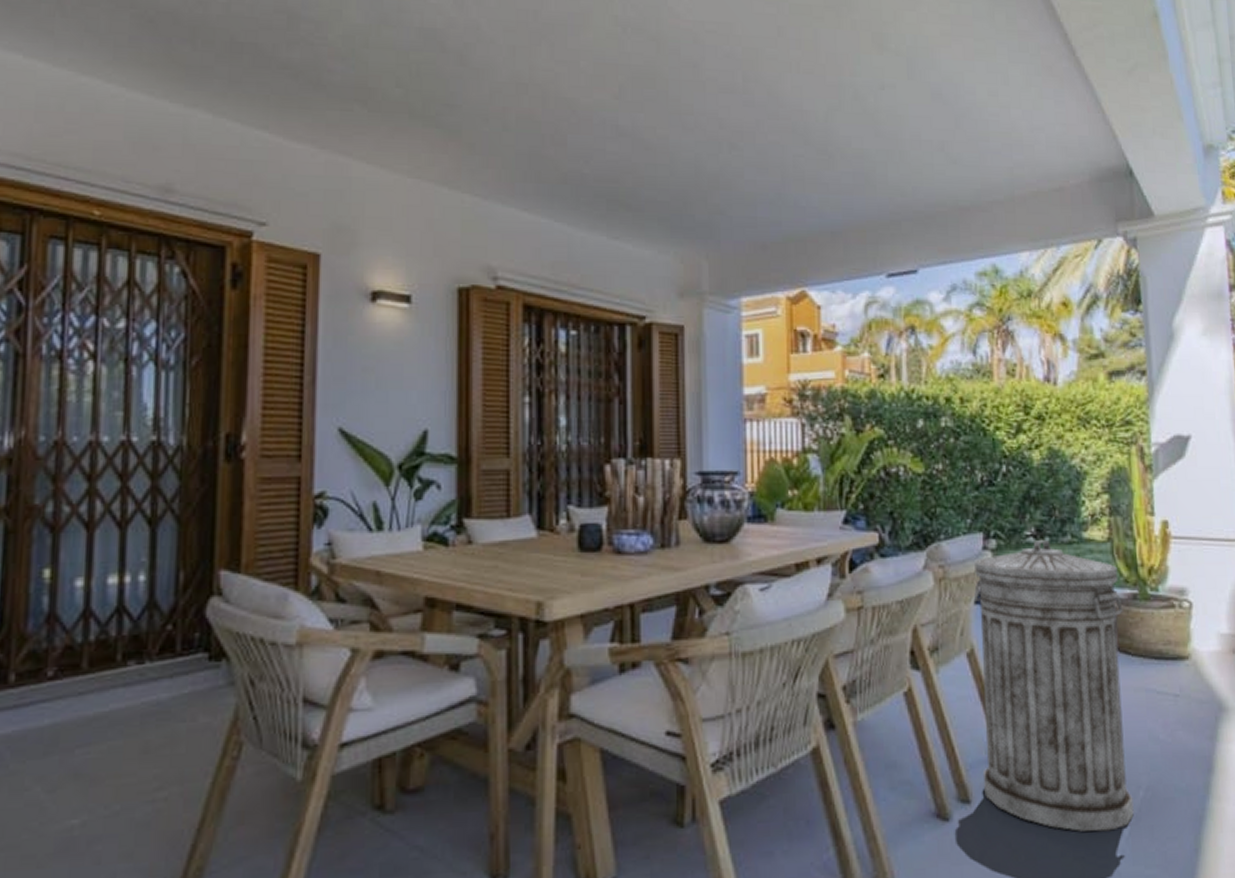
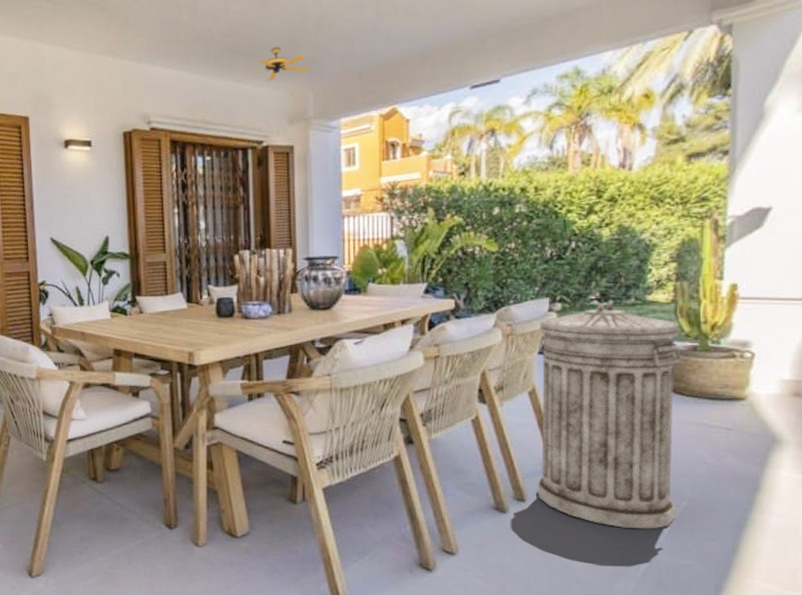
ceiling fan: none [622,202,703,243] -> present [243,47,309,82]

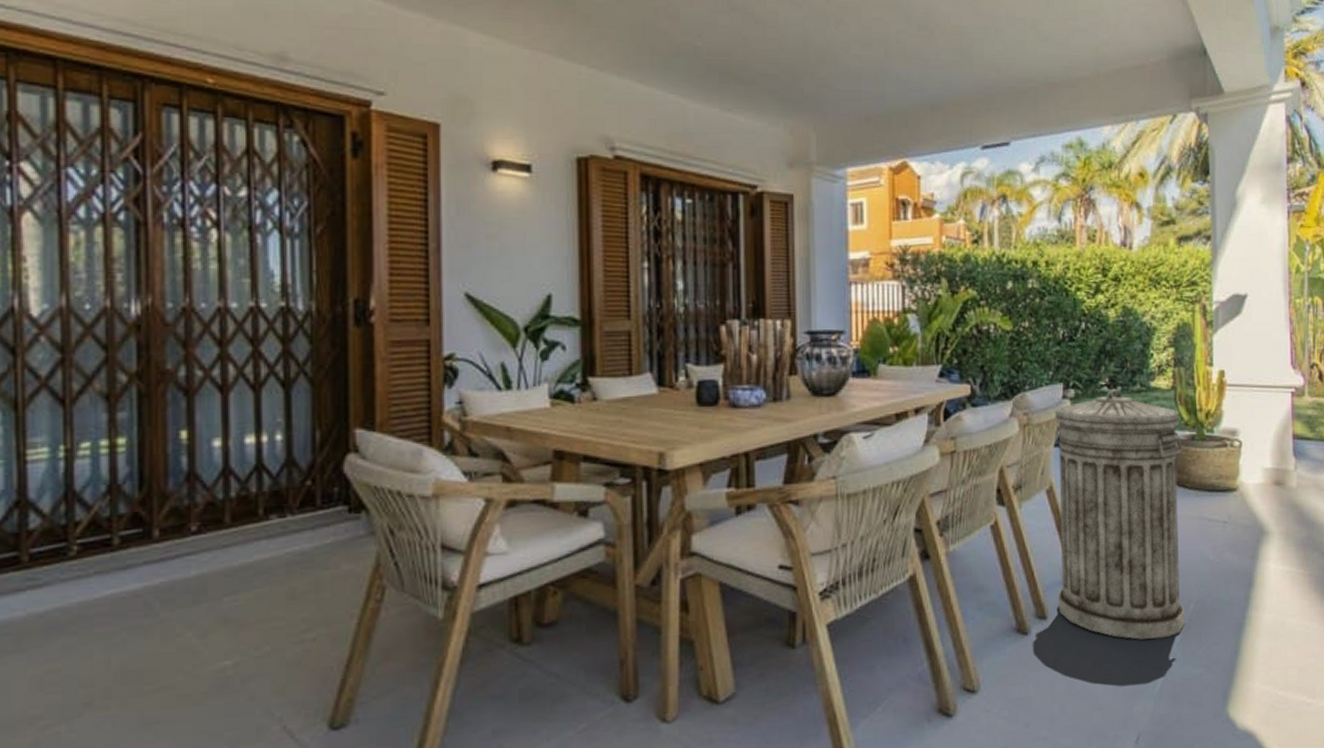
ceiling fan: present [243,47,309,82] -> none [734,75,811,115]

